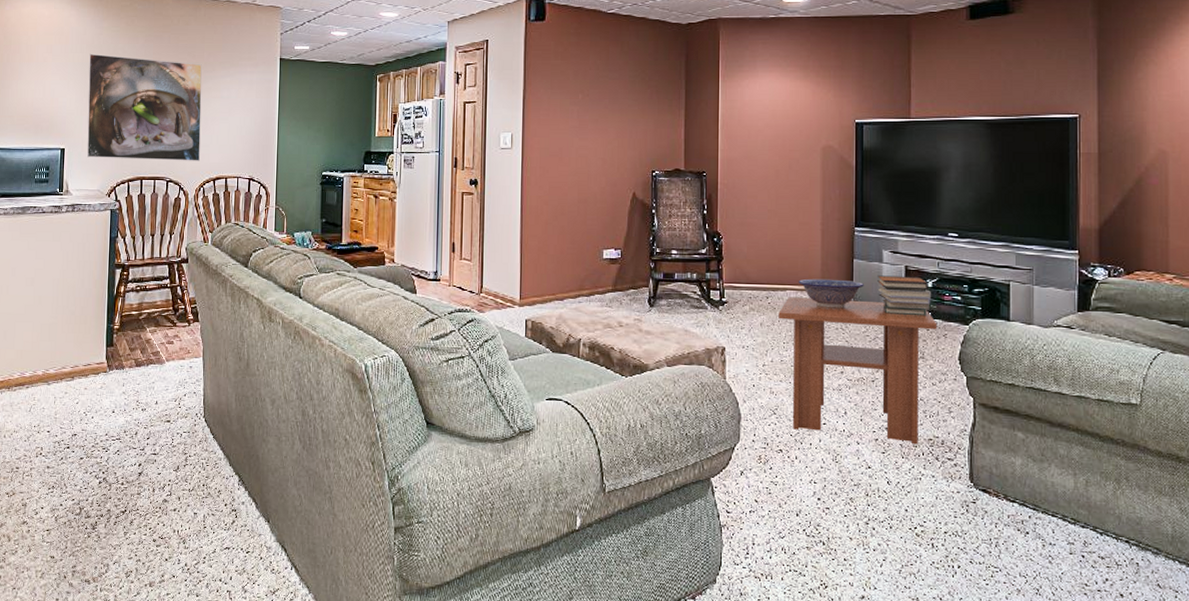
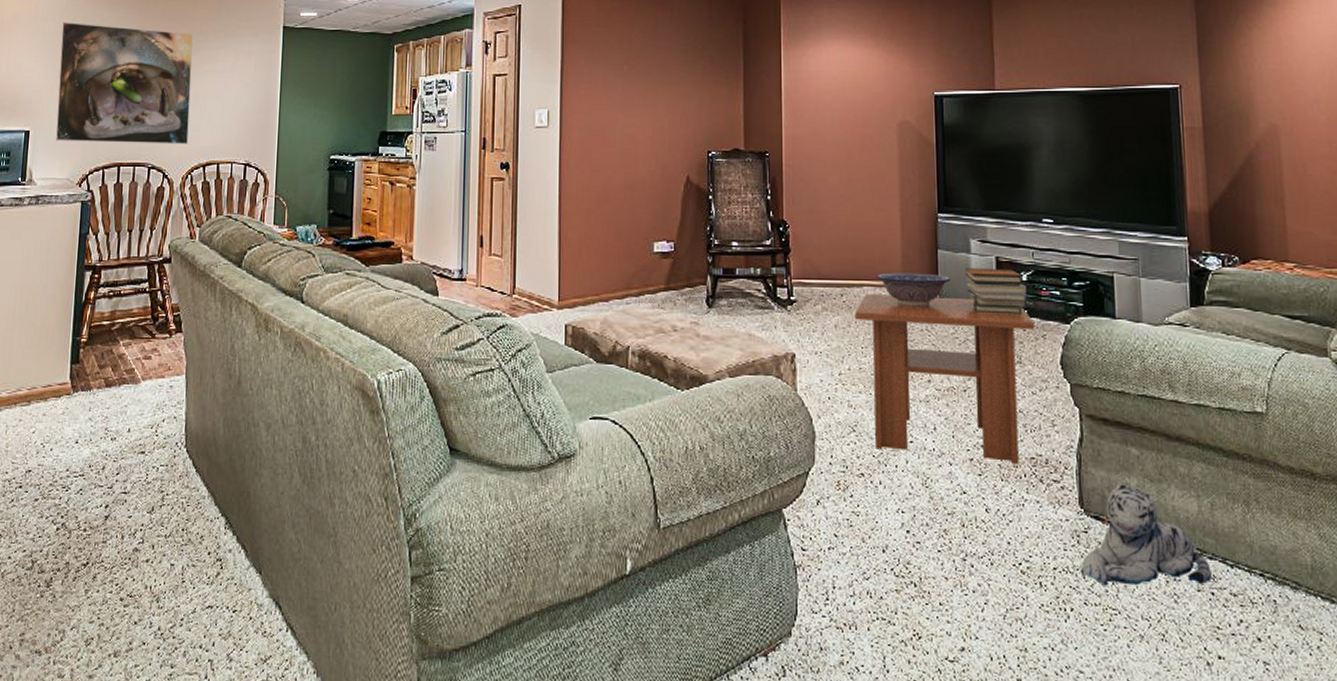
plush toy: none [968,462,1083,548] -> present [1080,484,1212,586]

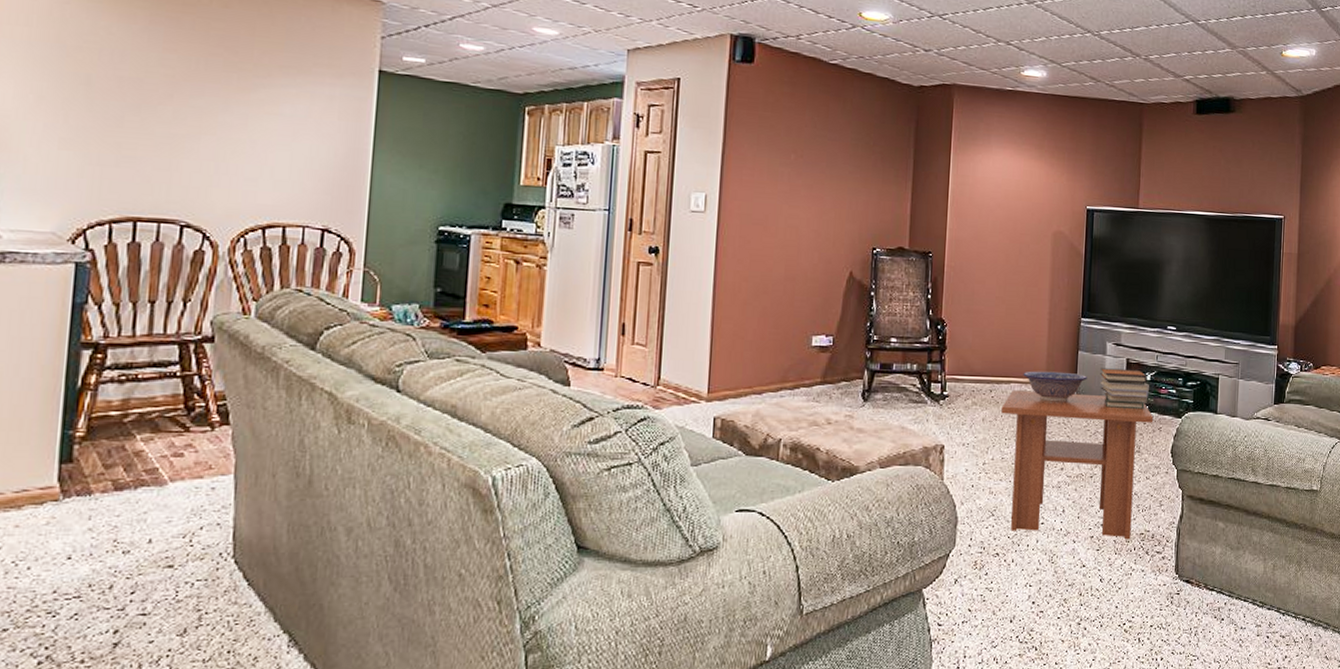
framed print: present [55,21,193,144] -> none [32,29,249,201]
plush toy: present [1080,484,1212,586] -> none [1171,552,1268,637]

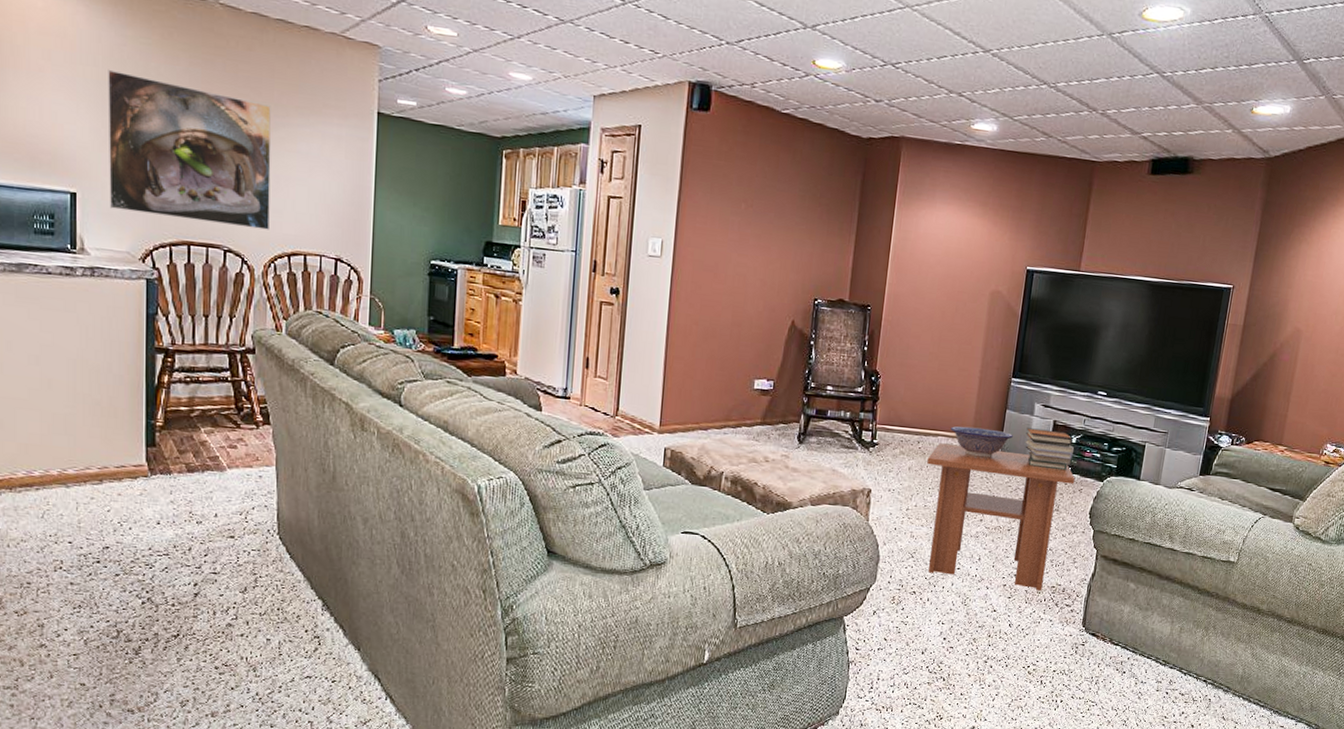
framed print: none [32,29,249,201] -> present [108,69,272,230]

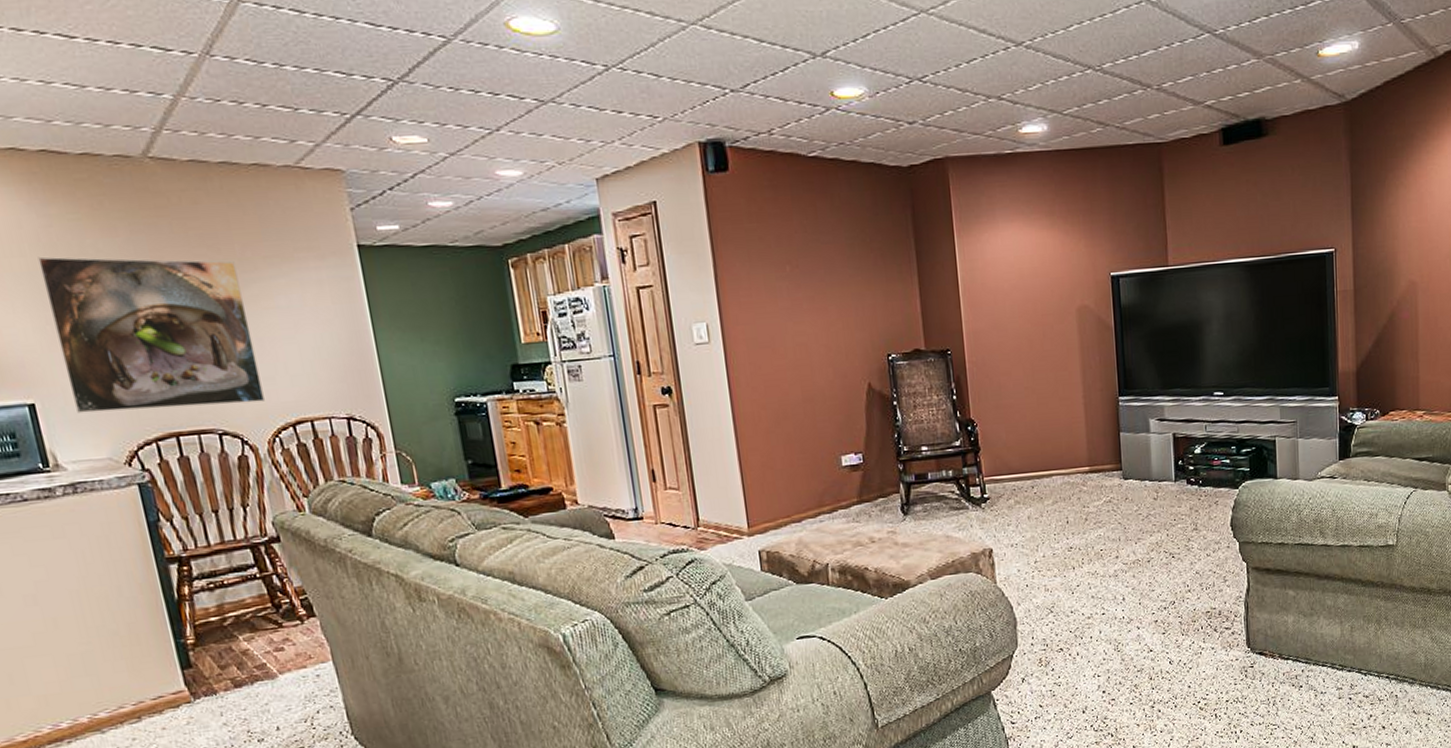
coffee table: present [927,443,1076,591] -> none [1046,476,1209,625]
decorative bowl: present [950,426,1013,458] -> none [1064,456,1133,491]
book stack: present [1025,427,1074,471] -> none [1145,443,1201,488]

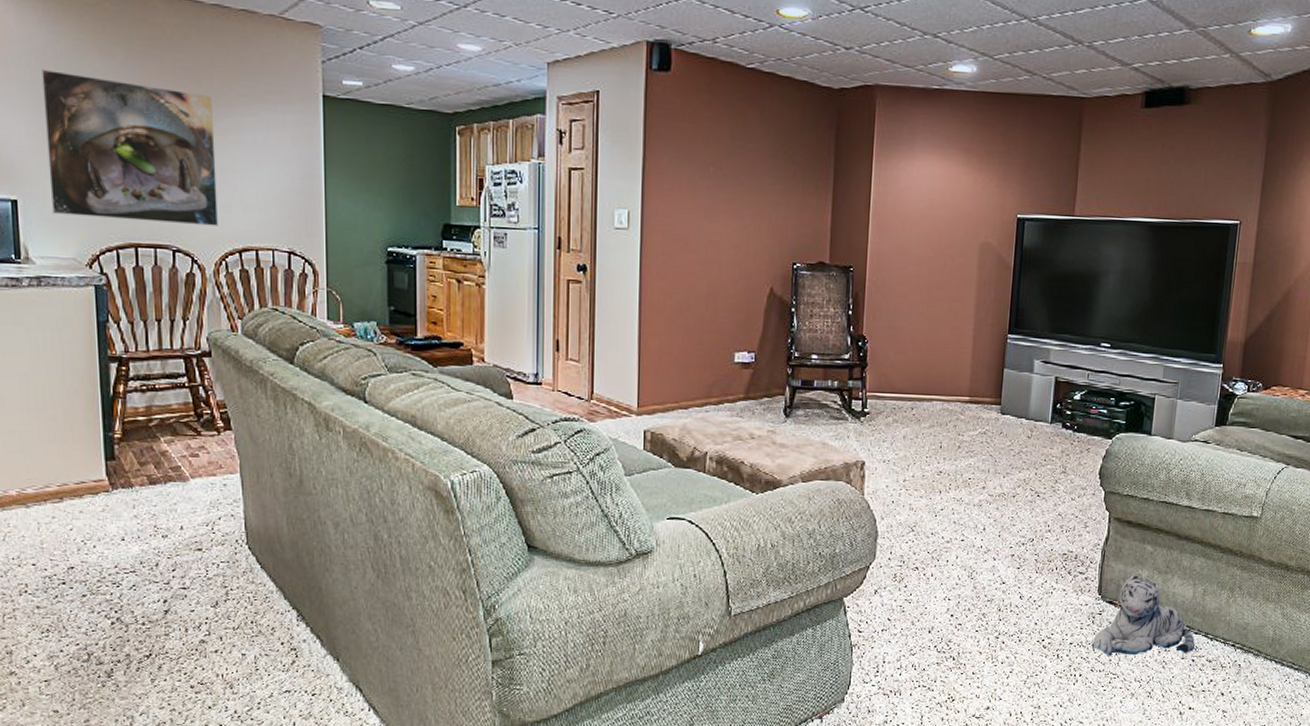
plush toy: none [1247,622,1350,708] -> present [1091,575,1195,656]

